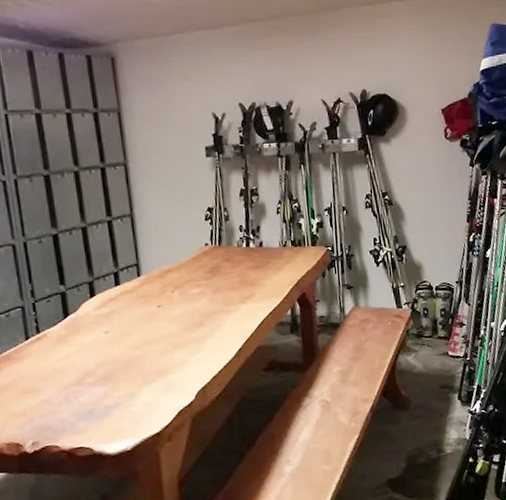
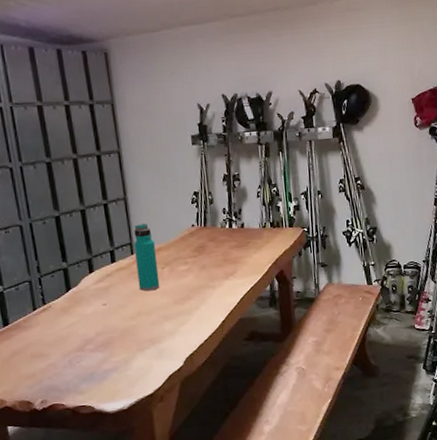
water bottle: none [141,242,170,318] -> present [134,223,160,292]

